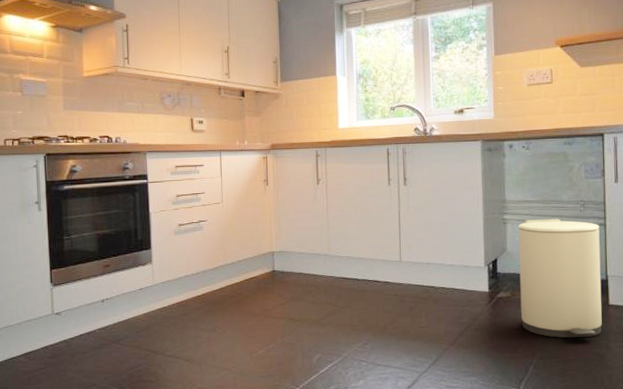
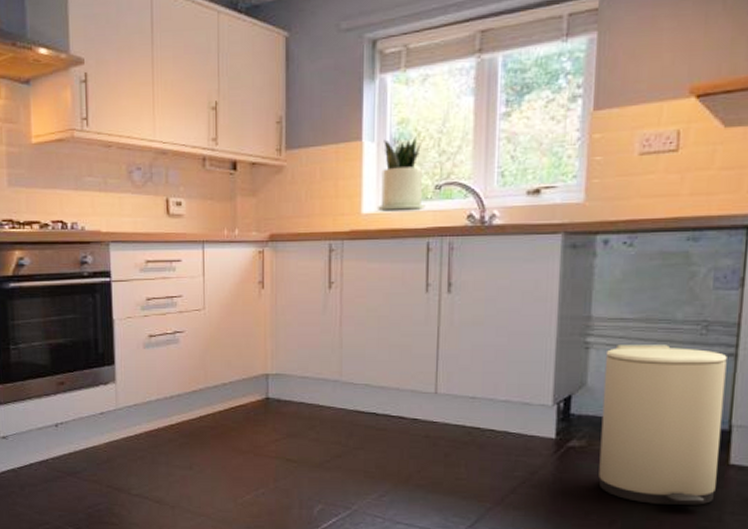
planter: none [349,73,384,127] -> present [376,136,426,213]

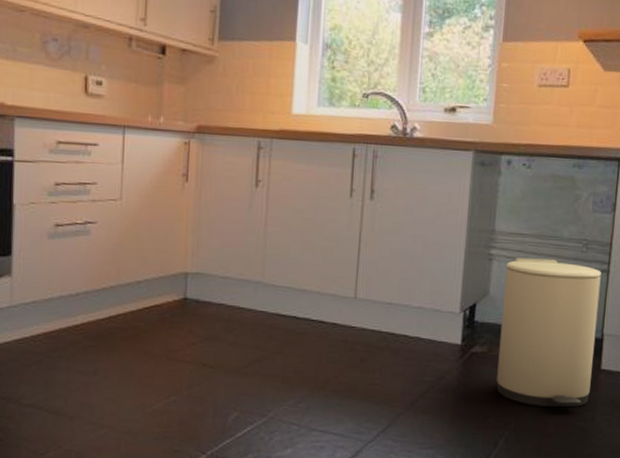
planter: present [376,136,426,213] -> none [307,43,353,117]

